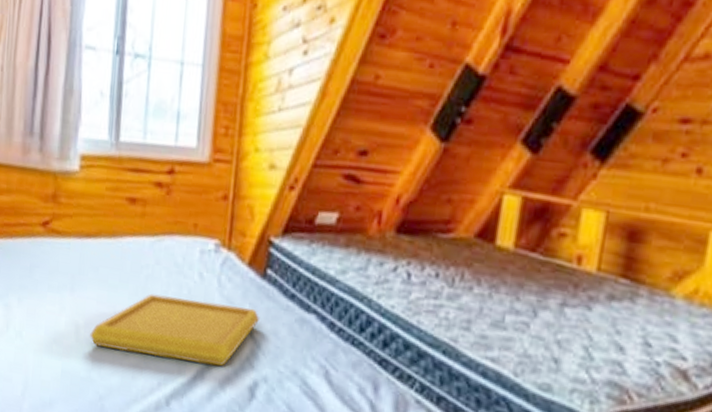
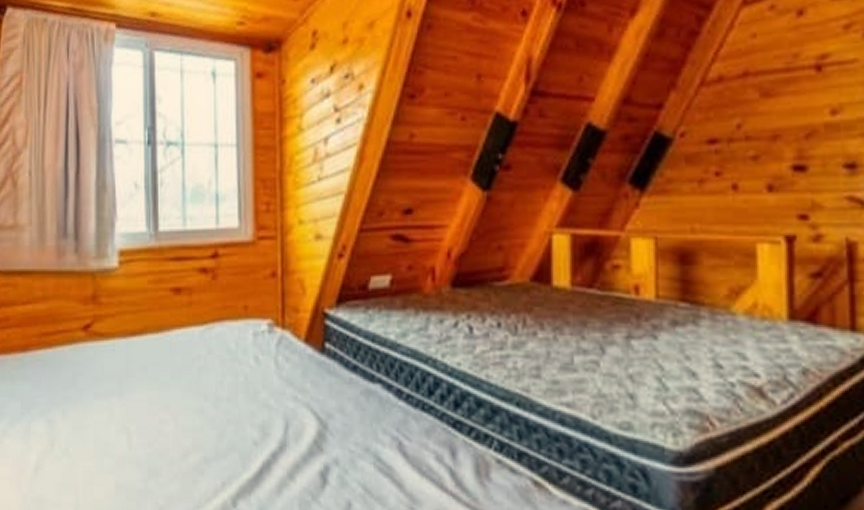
serving tray: present [90,293,259,367] -> none [144,386,323,455]

